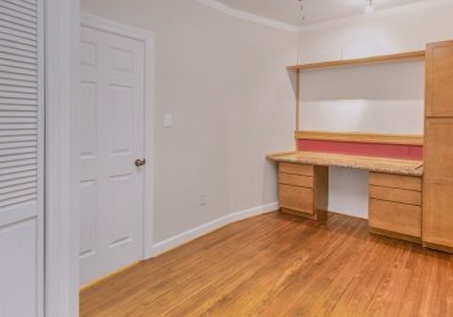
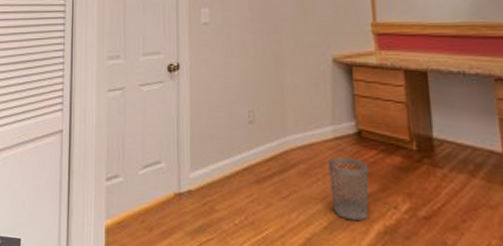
wastebasket: none [257,227,285,270] -> present [328,157,370,221]

